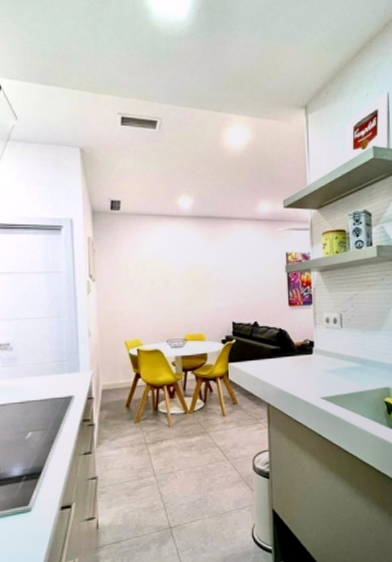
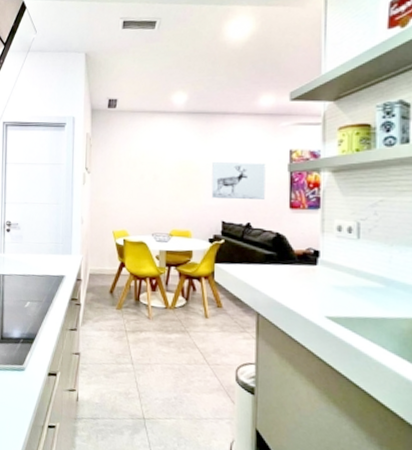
wall art: none [220,265,268,301] -> present [211,162,266,200]

